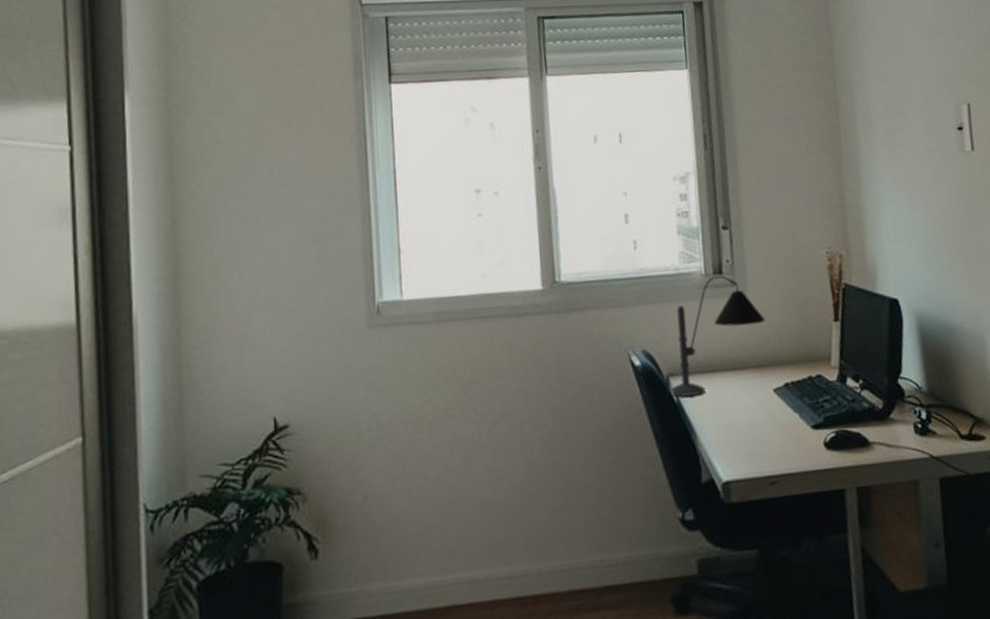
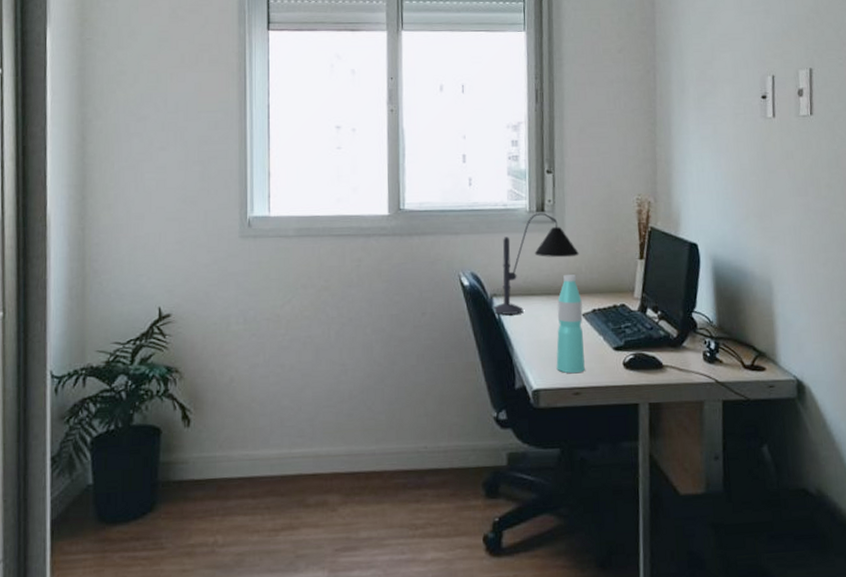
water bottle: none [744,344,781,460] -> present [556,274,585,374]

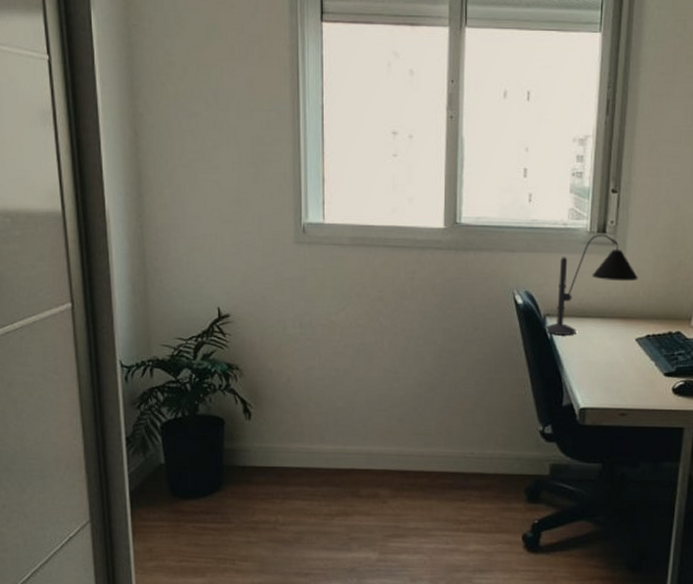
water bottle: present [556,274,585,374] -> none [605,298,637,396]

